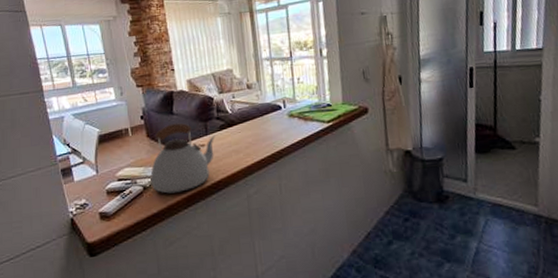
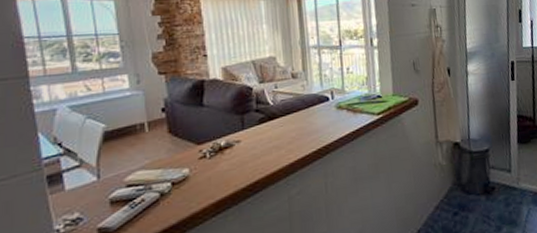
kettle: present [150,123,215,194] -> none [170,116,253,200]

